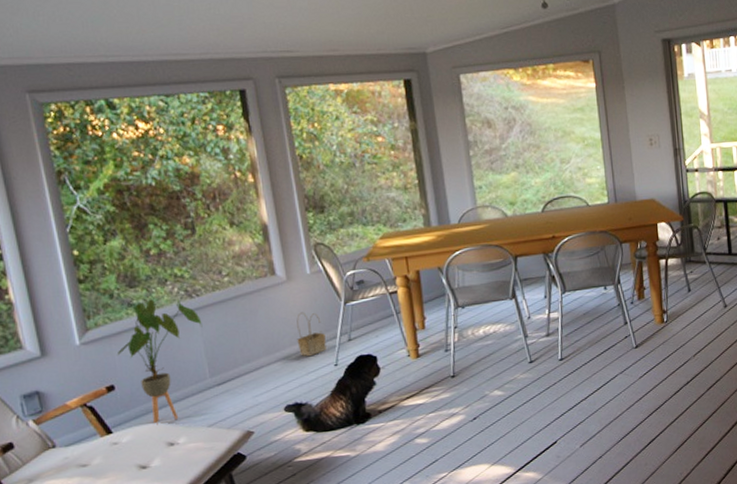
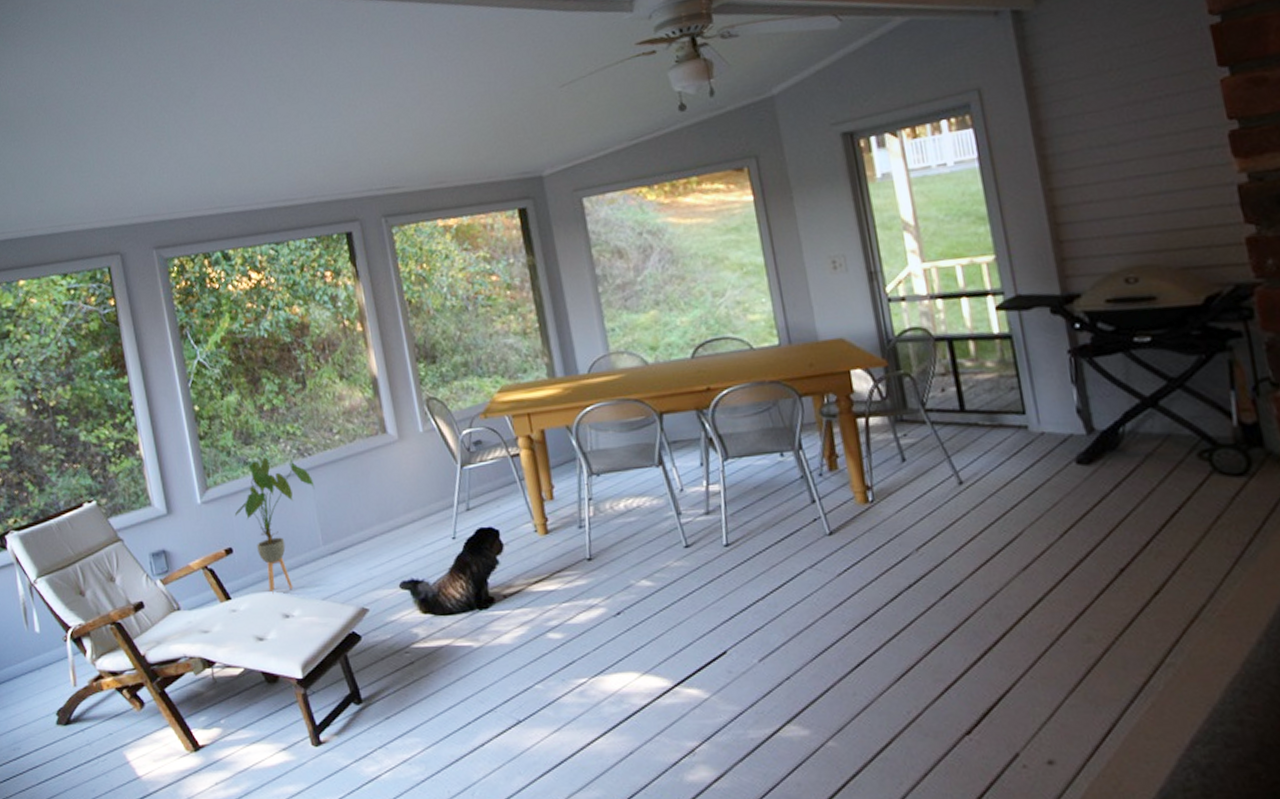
basket: present [296,312,326,357] -> none [410,475,443,527]

